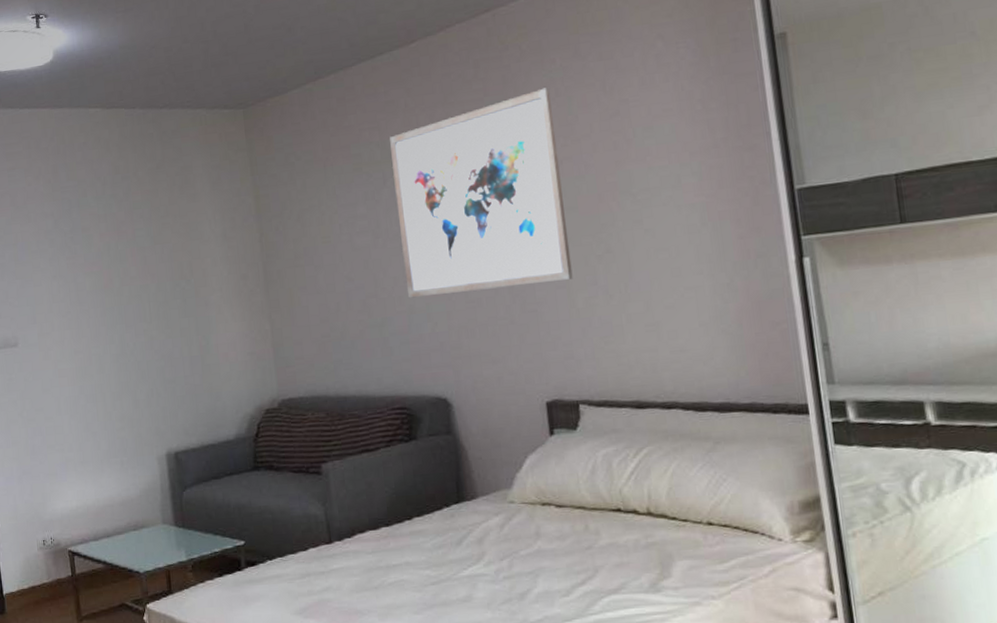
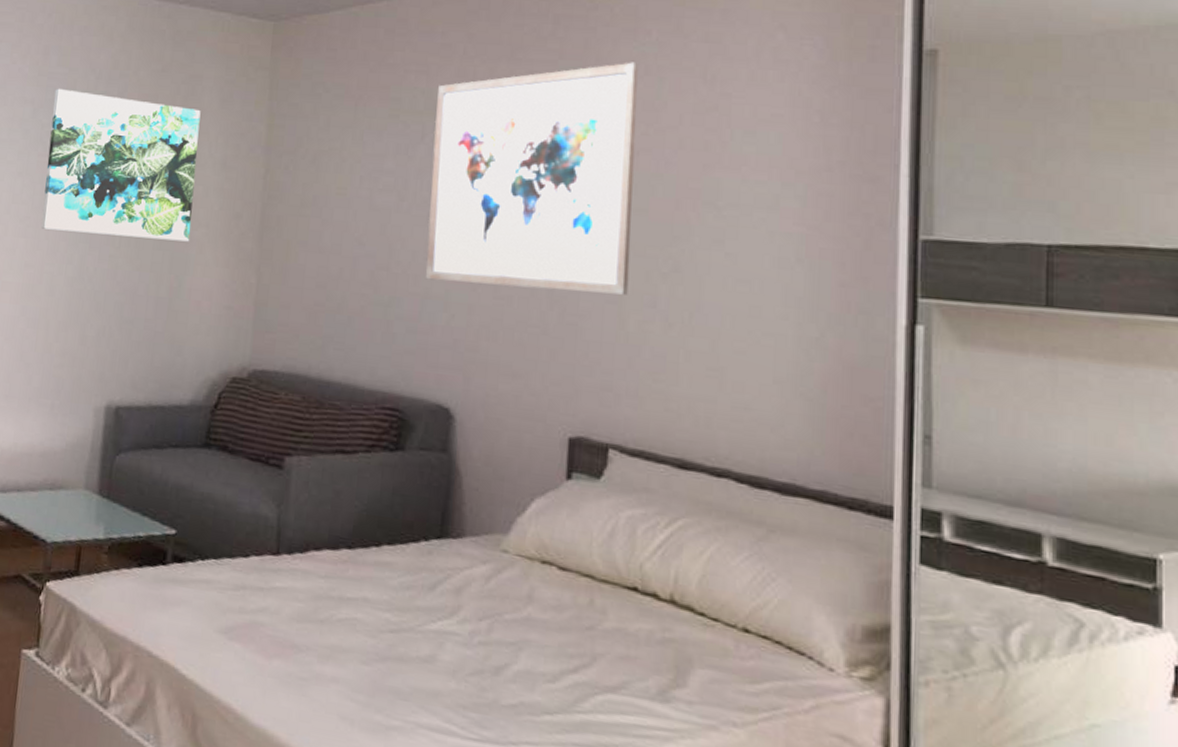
wall art: none [69,194,209,319] -> present [41,88,201,242]

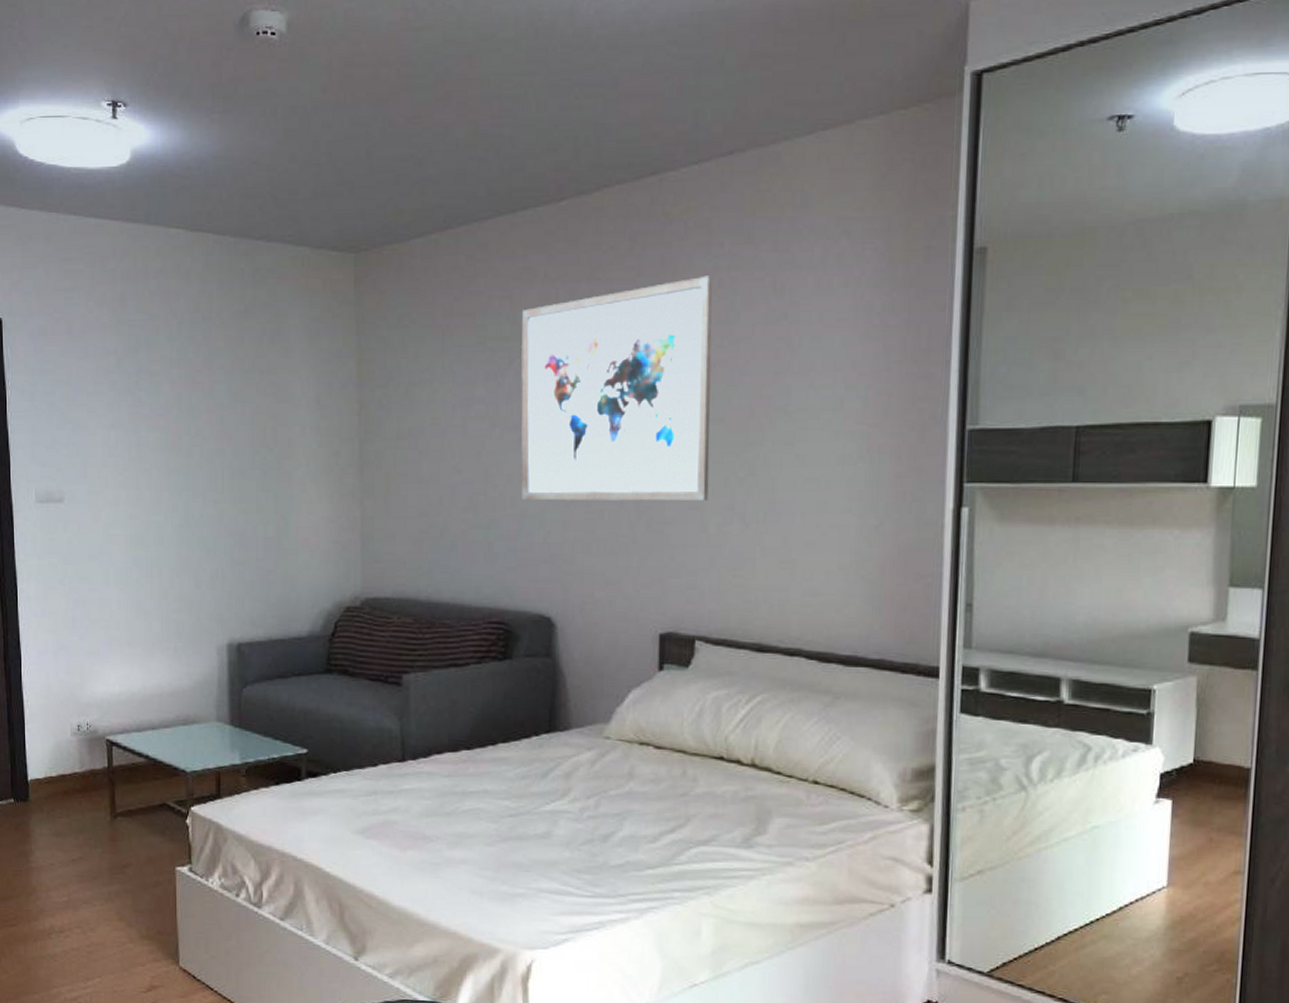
wall art: present [41,88,201,242] -> none [137,336,292,482]

